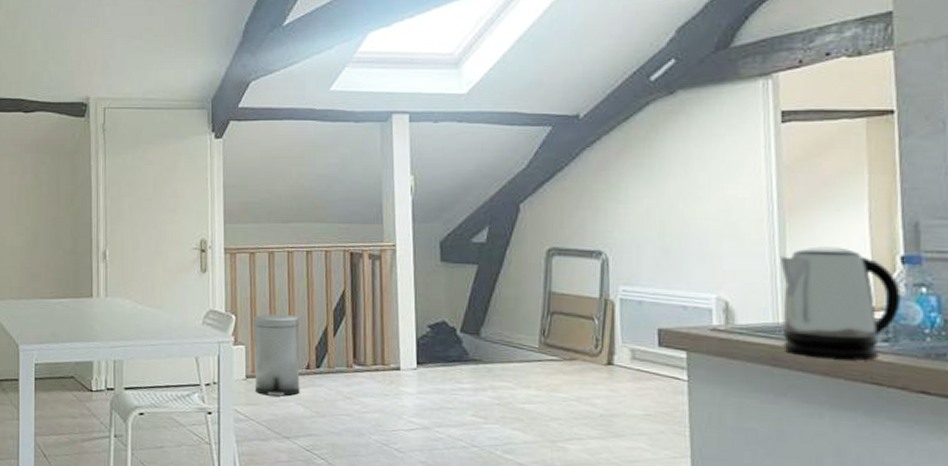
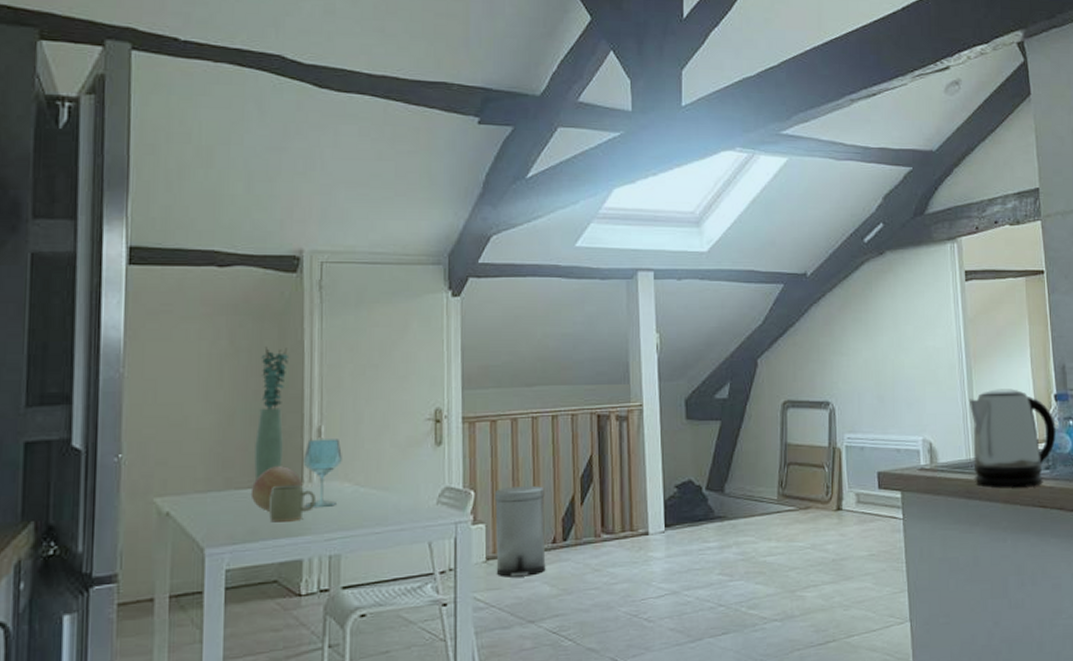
fruit: none [52,282,92,319] -> present [250,466,303,512]
vase: none [55,180,80,293] -> present [254,346,290,481]
mug: none [67,297,102,329] -> present [269,484,315,522]
wine glass: none [92,261,123,319] -> present [303,439,342,507]

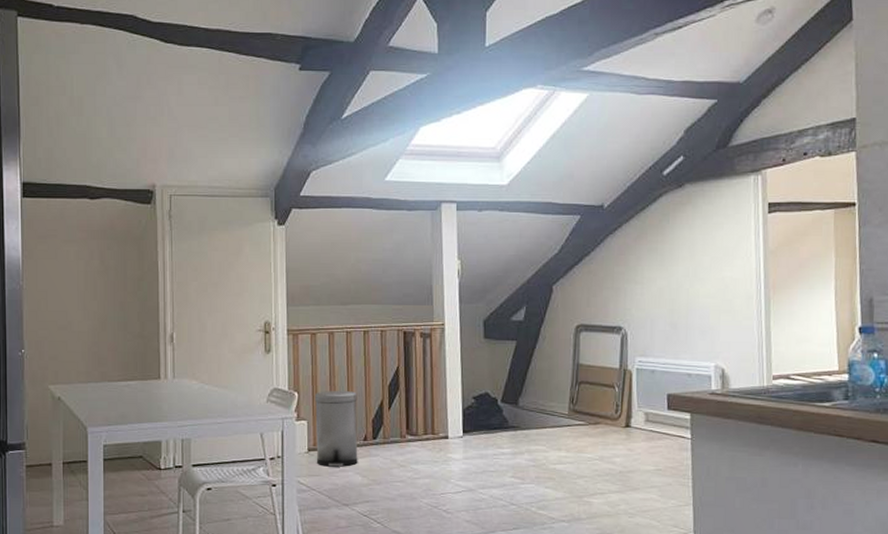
fruit: present [250,466,303,512] -> none [120,364,160,401]
vase: present [254,346,290,481] -> none [122,266,147,376]
mug: present [269,484,315,522] -> none [135,380,170,410]
wine glass: present [303,439,342,507] -> none [160,344,190,399]
kettle: present [970,389,1056,488] -> none [766,320,858,416]

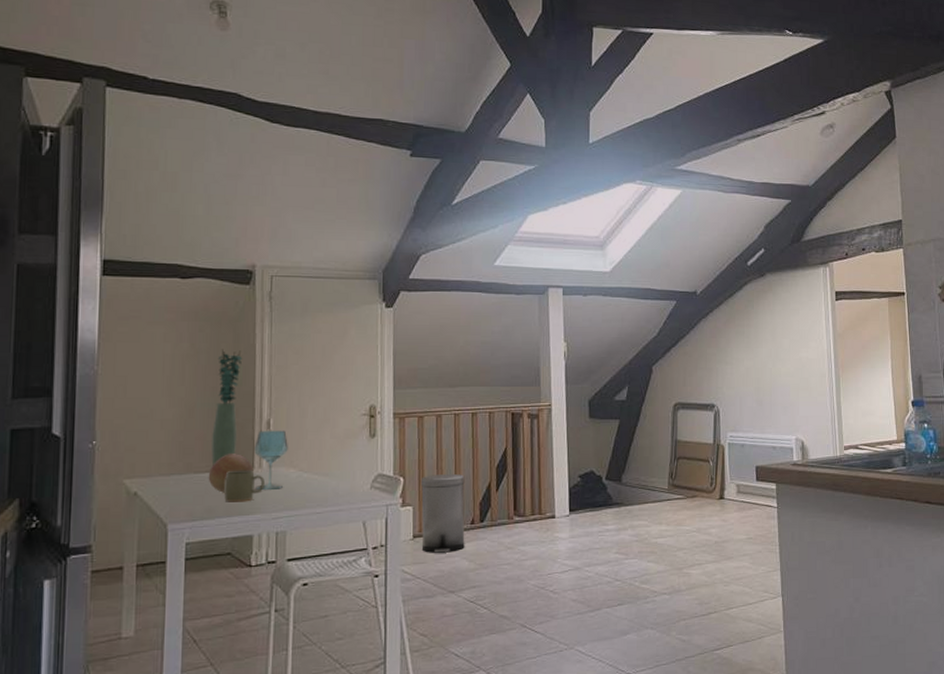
fruit: none [120,364,160,401] -> present [208,454,254,493]
vase: none [122,266,147,376] -> present [211,349,243,466]
mug: none [135,380,170,410] -> present [224,470,265,502]
wine glass: none [160,344,190,399] -> present [254,430,288,490]

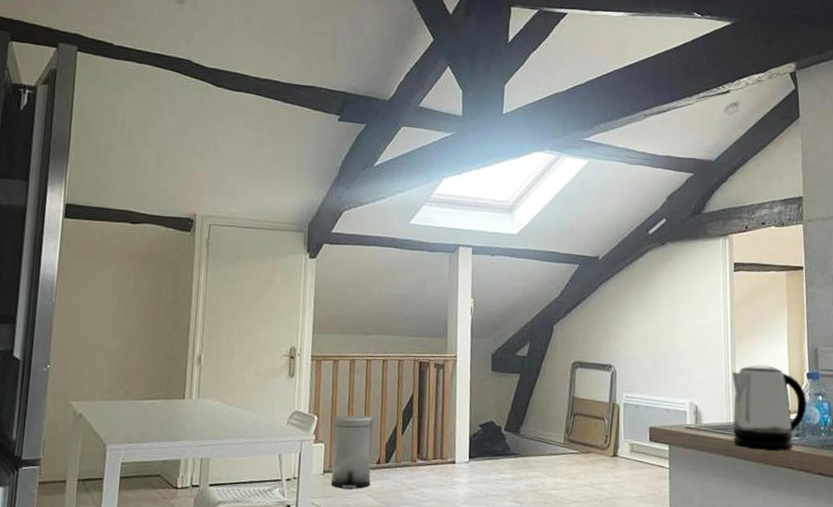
fruit: present [208,454,254,493] -> none [144,384,185,419]
vase: present [211,349,243,466] -> none [148,288,181,394]
mug: present [224,470,265,502] -> none [157,399,194,429]
wine glass: present [254,430,288,490] -> none [185,364,216,419]
kettle: none [837,395,912,482] -> present [732,364,807,450]

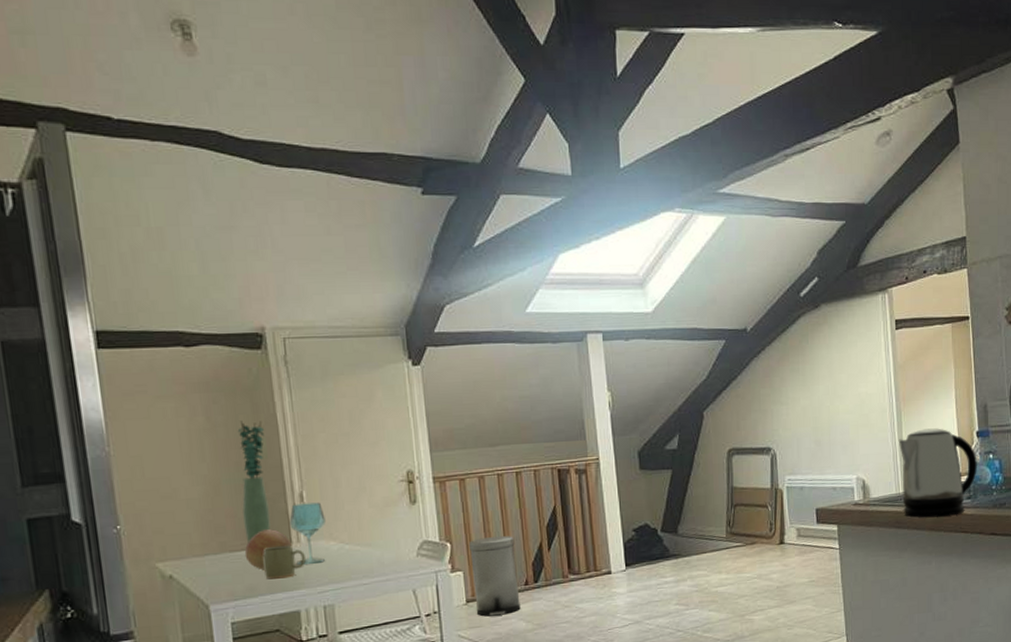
fruit: none [144,384,185,419] -> present [244,529,292,571]
vase: none [148,288,181,394] -> present [237,420,271,544]
mug: none [157,399,194,429] -> present [263,545,306,579]
wine glass: none [185,364,216,419] -> present [289,502,326,565]

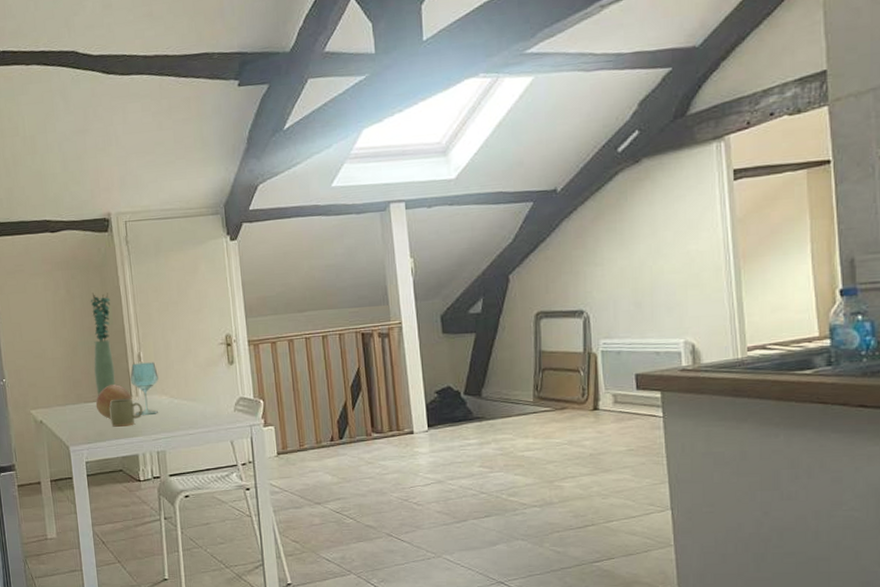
pedal bin: present [469,535,521,617] -> none [280,394,327,468]
kettle: present [899,428,977,517] -> none [738,286,840,385]

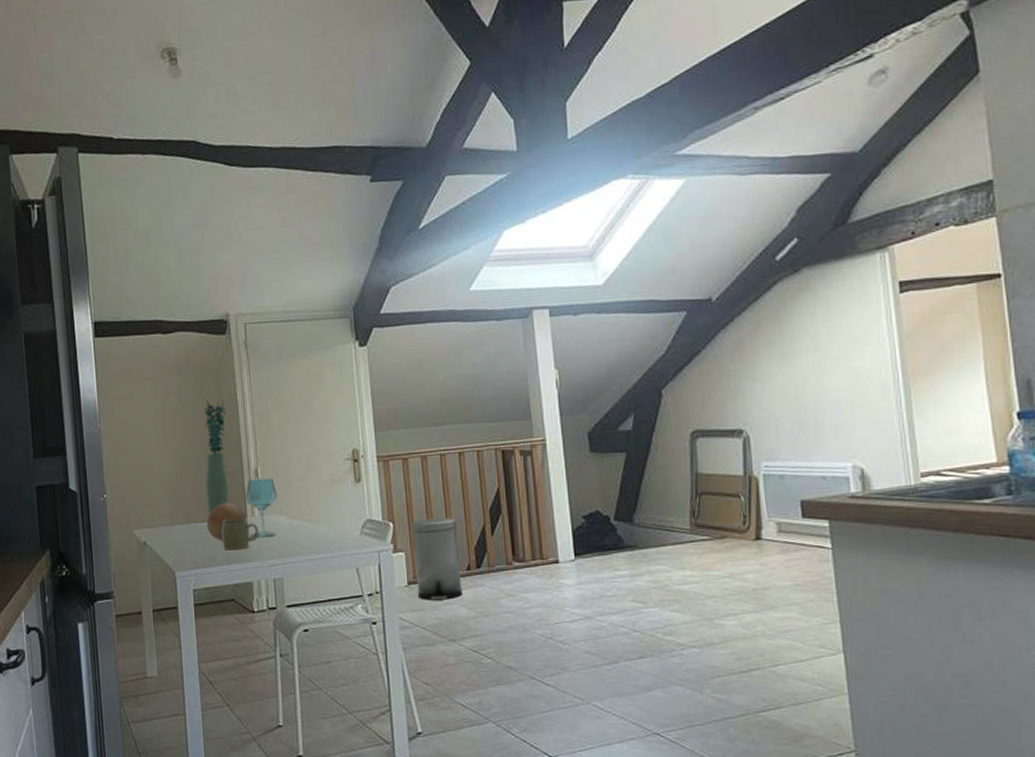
pedal bin: none [280,394,327,468] -> present [411,517,463,600]

